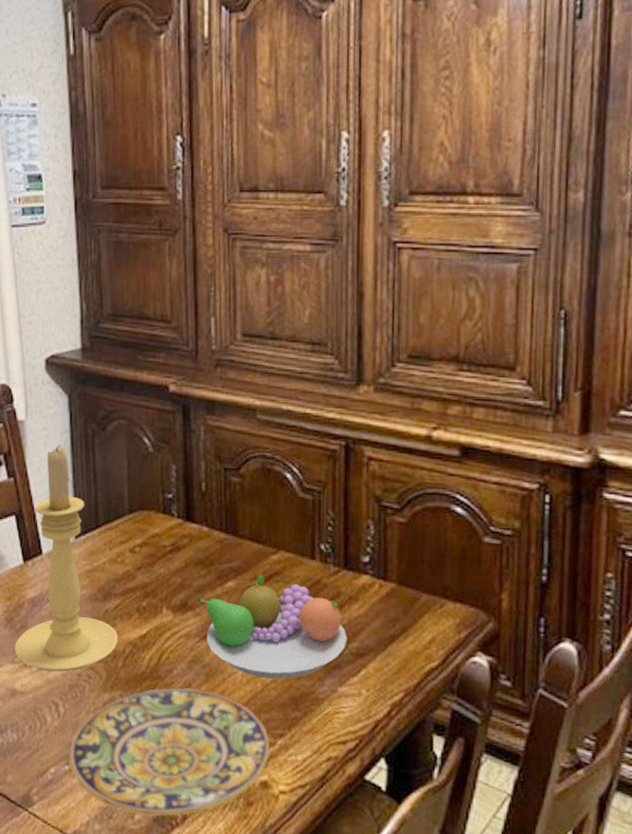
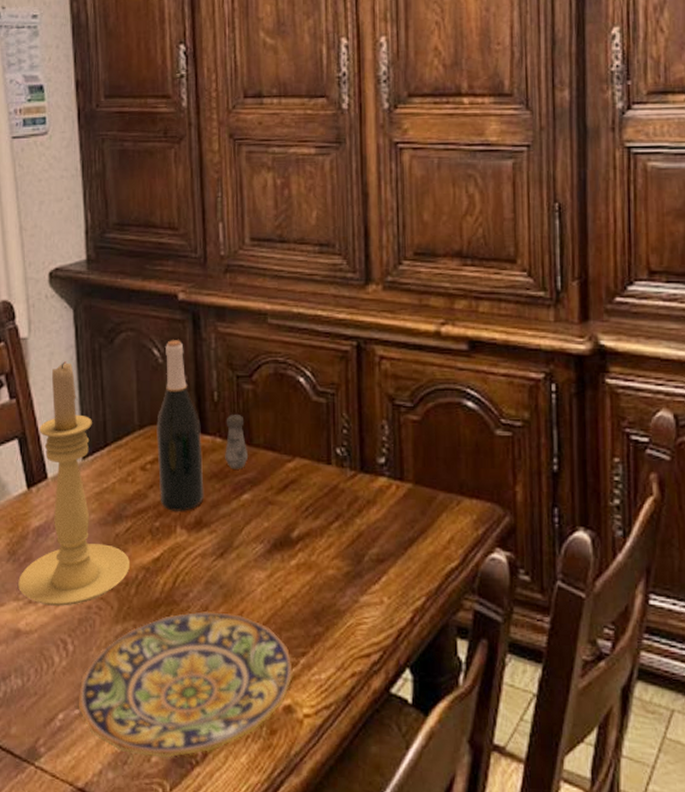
wine bottle: none [145,430,190,594] -> present [156,340,204,511]
fruit bowl: present [196,574,347,679] -> none [211,483,367,594]
salt shaker: none [211,505,234,558] -> present [225,415,249,469]

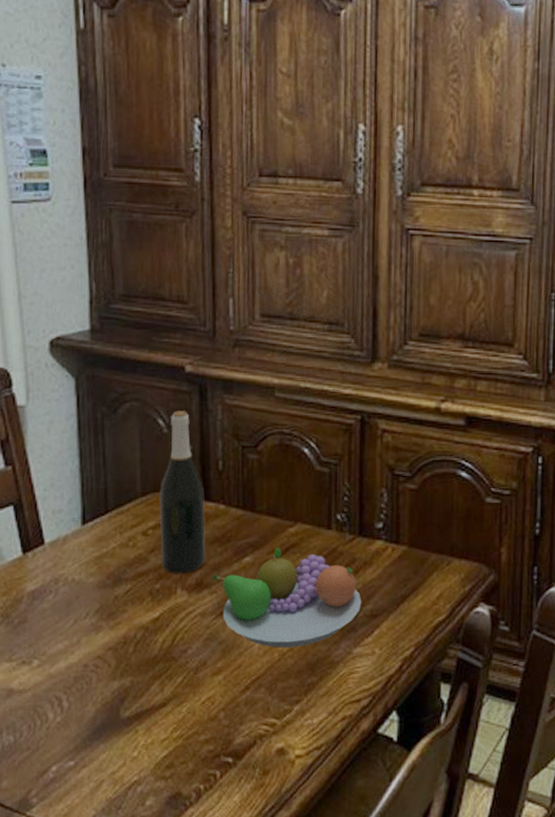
candle holder: present [18,361,130,606] -> none [12,430,128,665]
plate: present [78,610,293,758] -> none [72,665,287,801]
fruit bowl: none [211,483,367,594] -> present [212,547,362,647]
salt shaker: present [225,415,249,469] -> none [228,483,252,534]

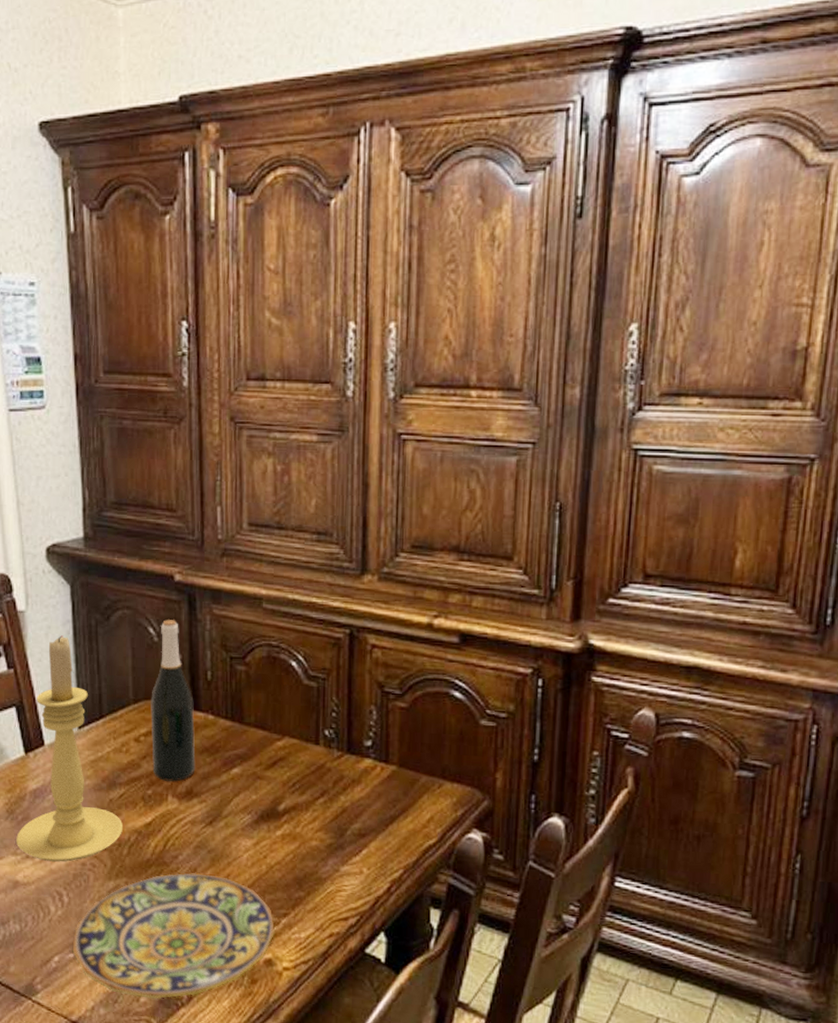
candle holder: none [12,430,128,665] -> present [16,635,122,862]
plate: none [72,665,287,801] -> present [72,872,275,999]
fruit bowl: present [212,547,362,647] -> none [201,760,350,861]

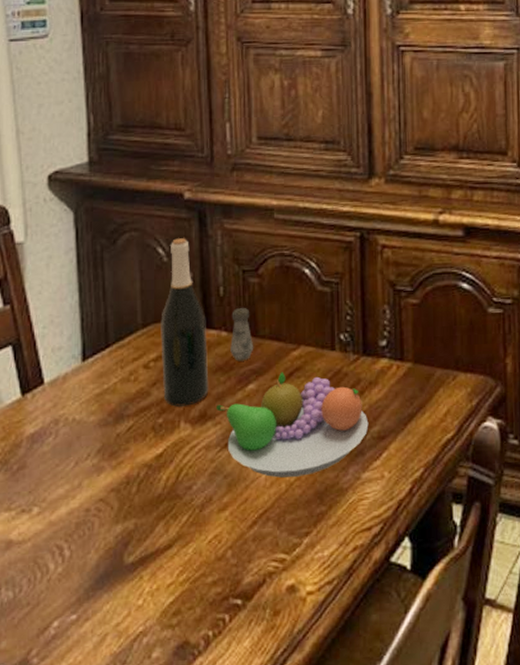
candle holder: present [16,635,122,862] -> none [10,264,131,513]
plate: present [72,872,275,999] -> none [74,501,297,653]
fruit bowl: none [201,760,350,861] -> present [215,372,369,478]
salt shaker: none [216,694,240,745] -> present [230,308,254,361]

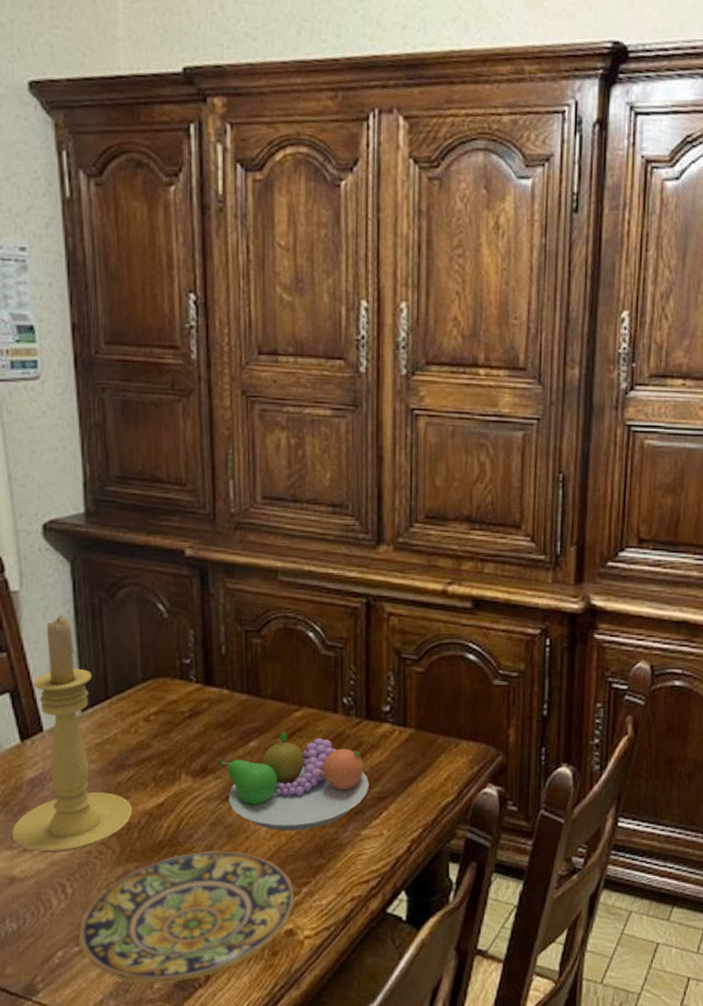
candle holder: none [10,264,131,513] -> present [12,615,132,853]
plate: none [74,501,297,653] -> present [77,849,295,984]
wine bottle: present [161,238,209,407] -> none [161,595,210,759]
salt shaker: present [230,308,254,361] -> none [232,668,256,719]

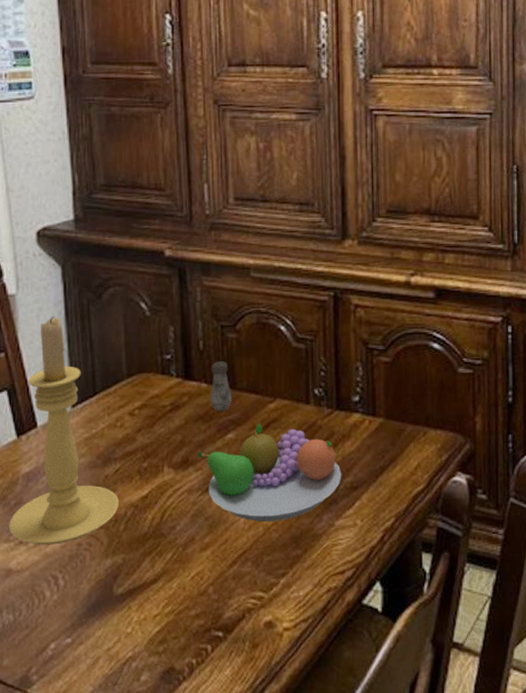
plate: present [77,849,295,984] -> none [69,541,274,677]
salt shaker: none [232,668,256,719] -> present [210,362,233,412]

